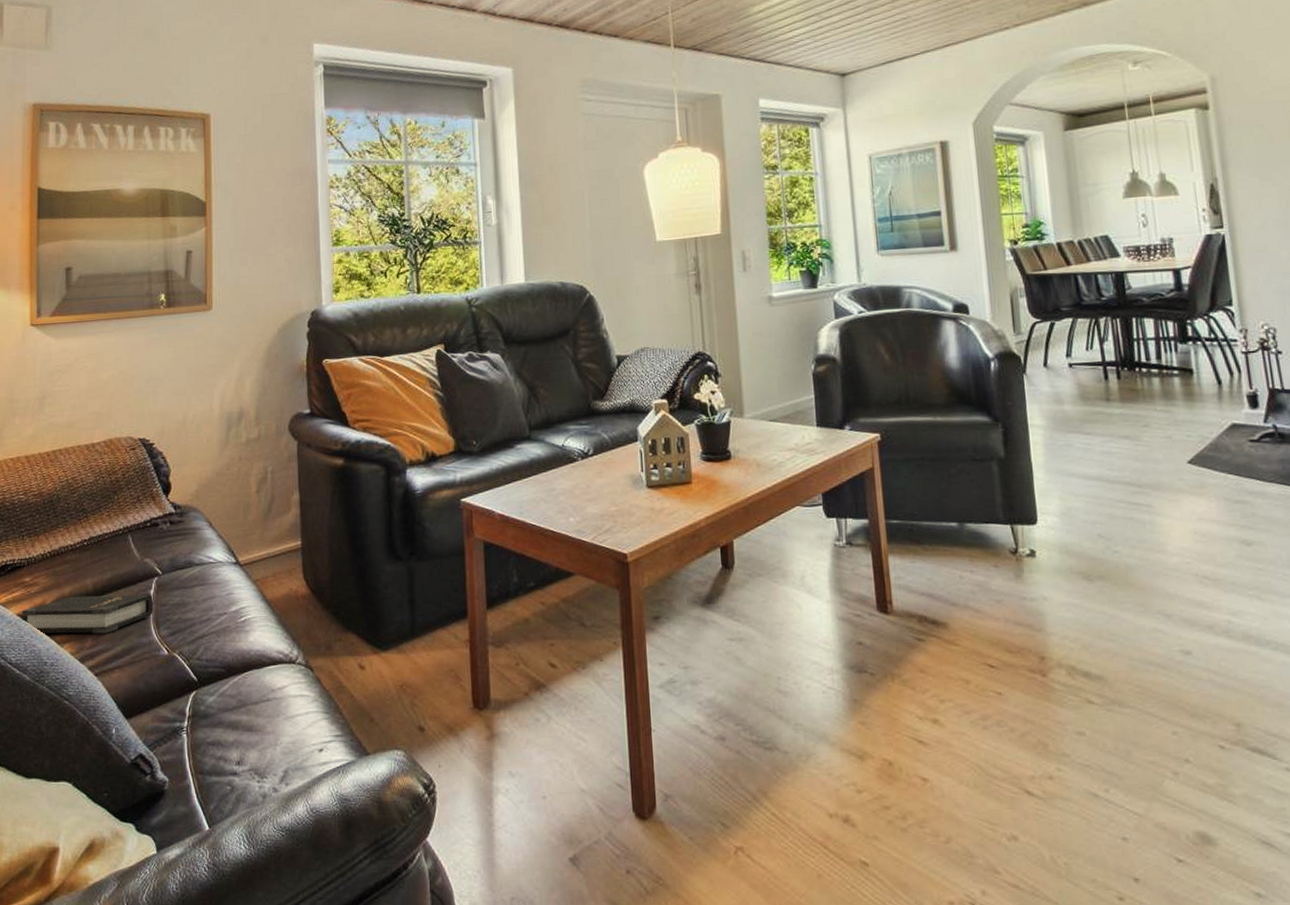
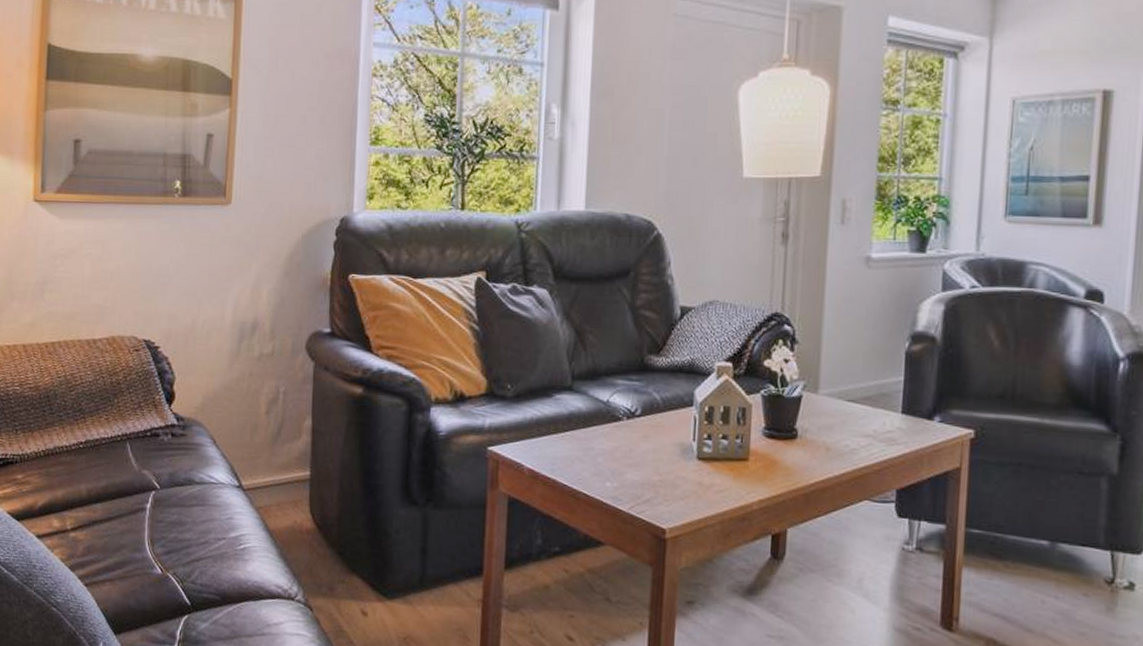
hardback book: present [23,595,153,634] -> none [13,500,149,544]

